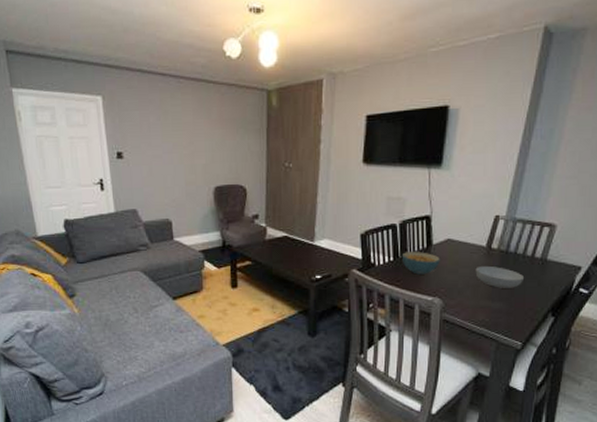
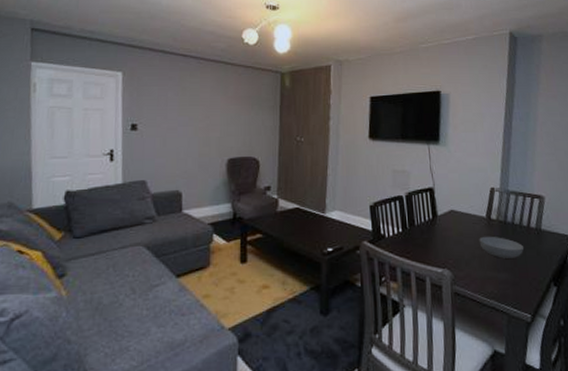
cereal bowl: present [401,252,440,275] -> none [409,223,446,246]

